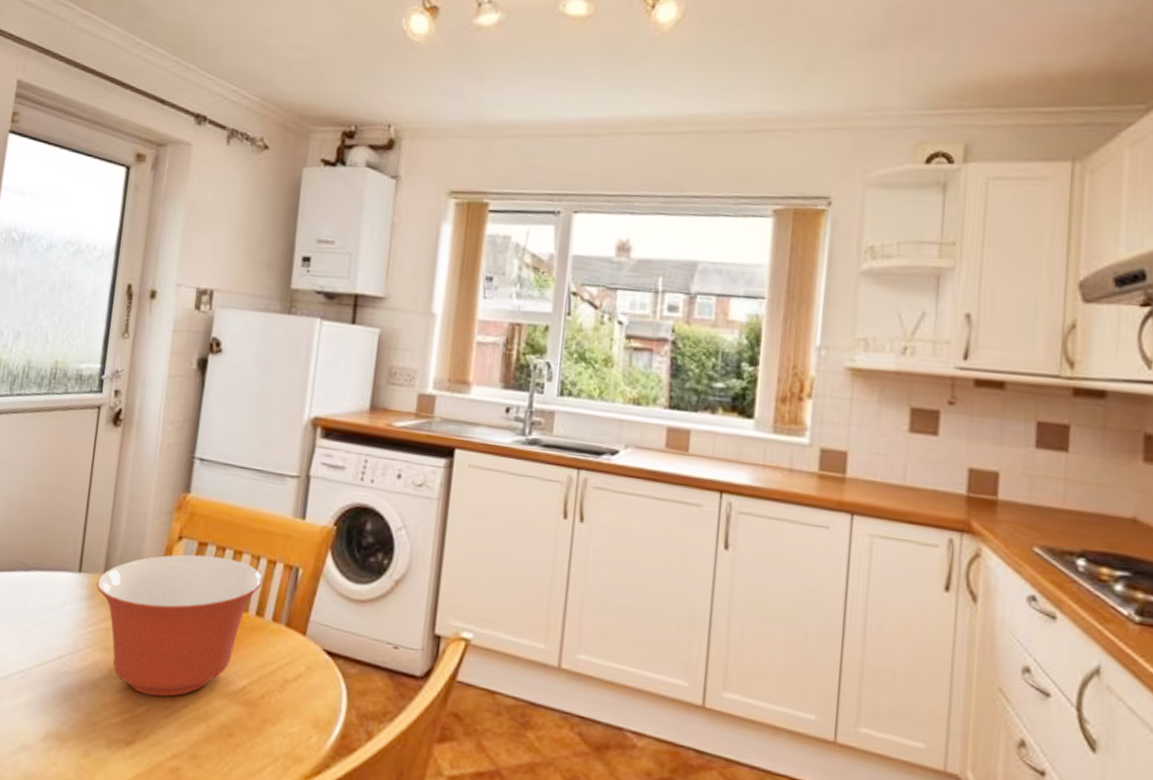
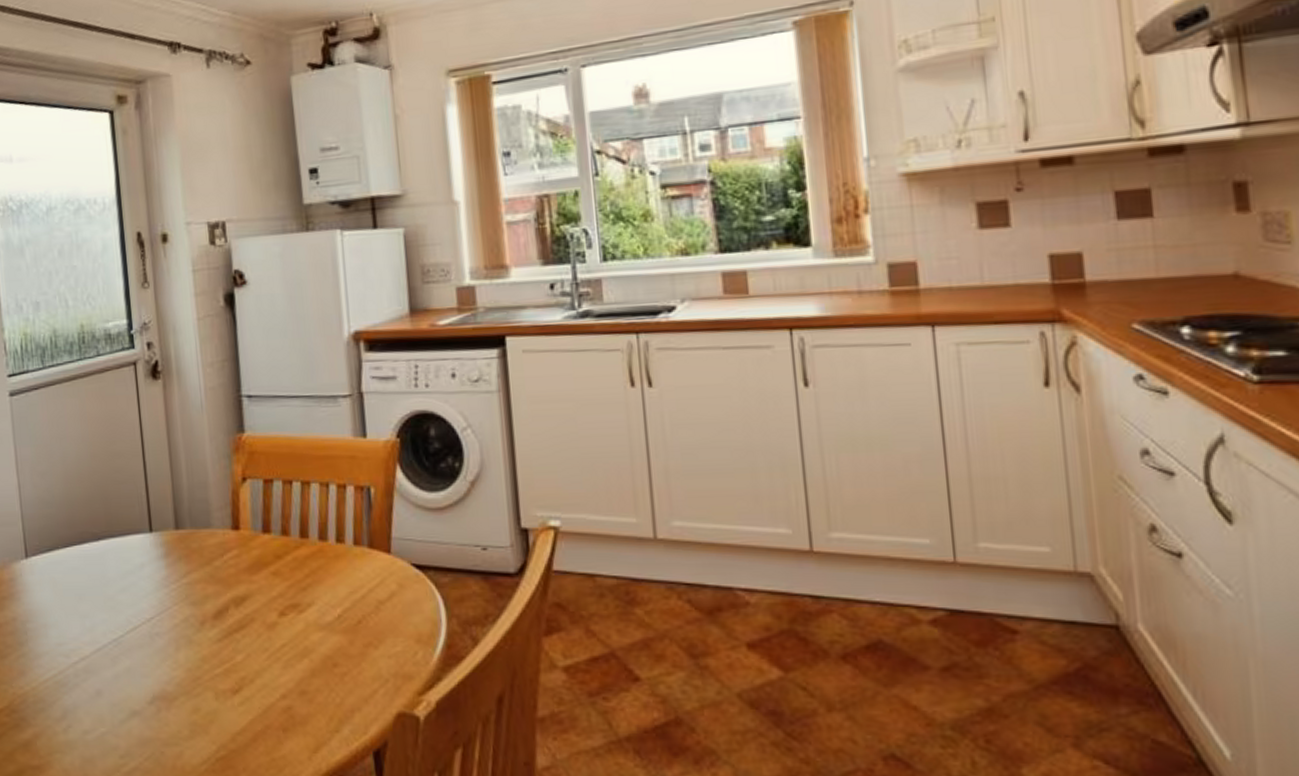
mixing bowl: present [96,554,263,697] -> none [170,490,336,640]

